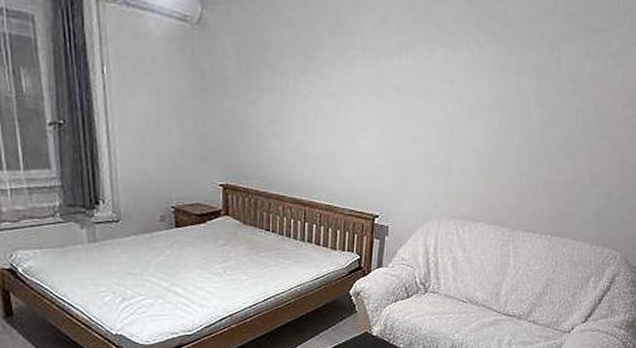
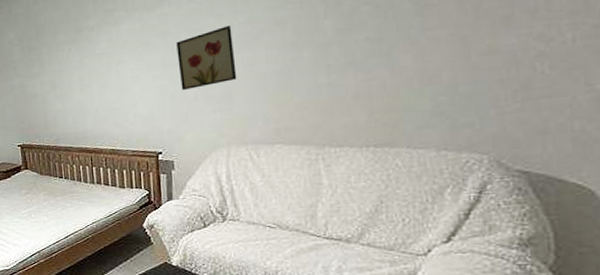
wall art: none [406,94,460,154] -> present [176,25,237,91]

